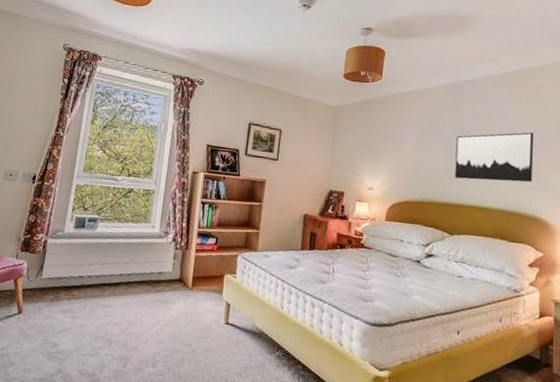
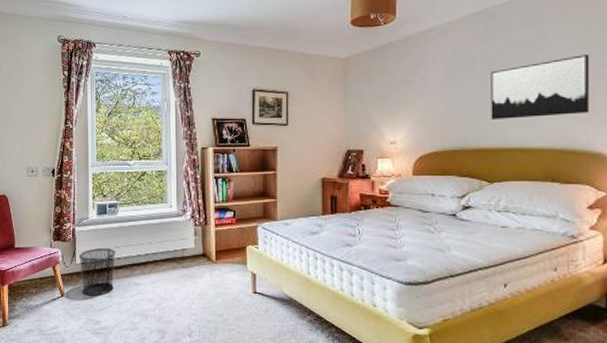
waste bin: none [43,263,88,316] -> present [79,247,115,296]

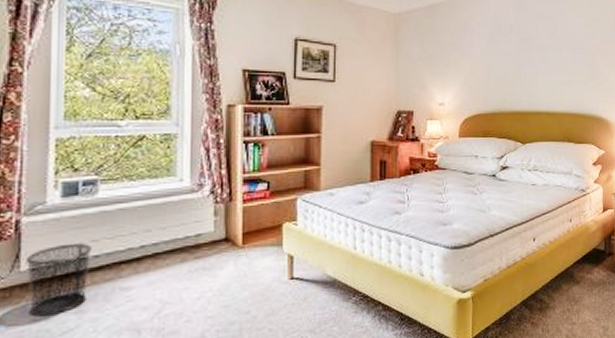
wall art: present [491,54,590,119] -> none [524,32,594,85]

